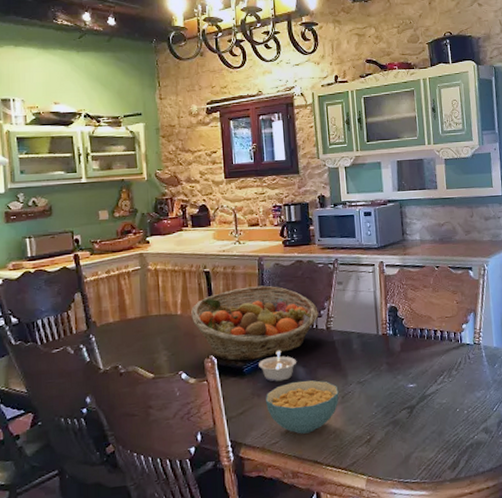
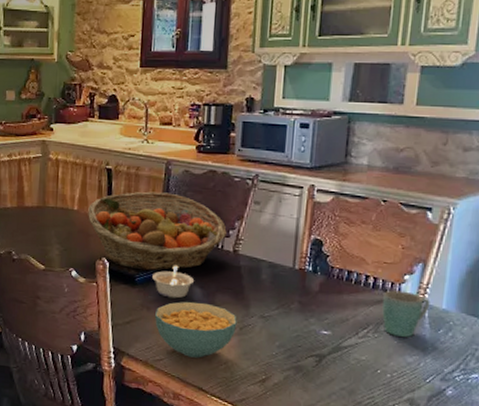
mug: none [450,337,485,377] -> present [382,290,431,337]

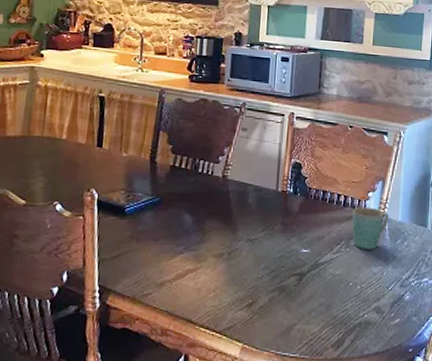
fruit basket: present [88,191,227,271] -> none [77,119,217,201]
legume: present [152,266,195,299] -> none [143,194,185,228]
cereal bowl: present [155,301,237,358] -> none [144,229,226,288]

